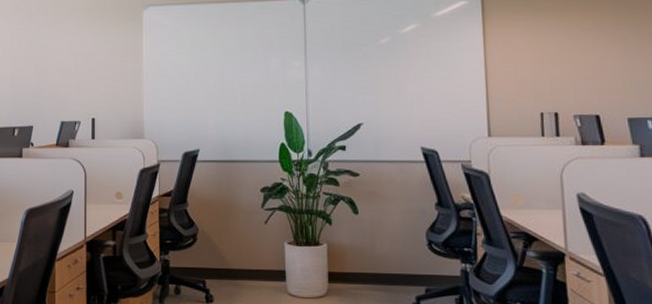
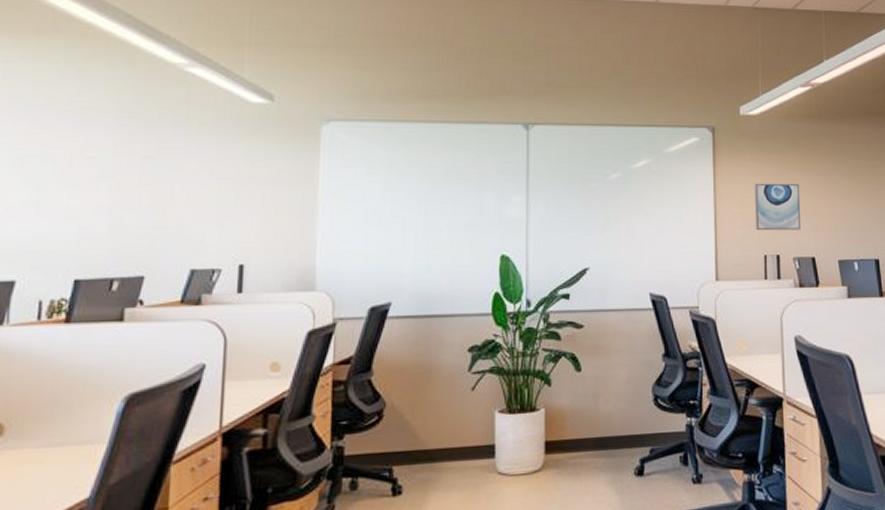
wall art: none [528,40,582,89] -> present [754,183,801,231]

